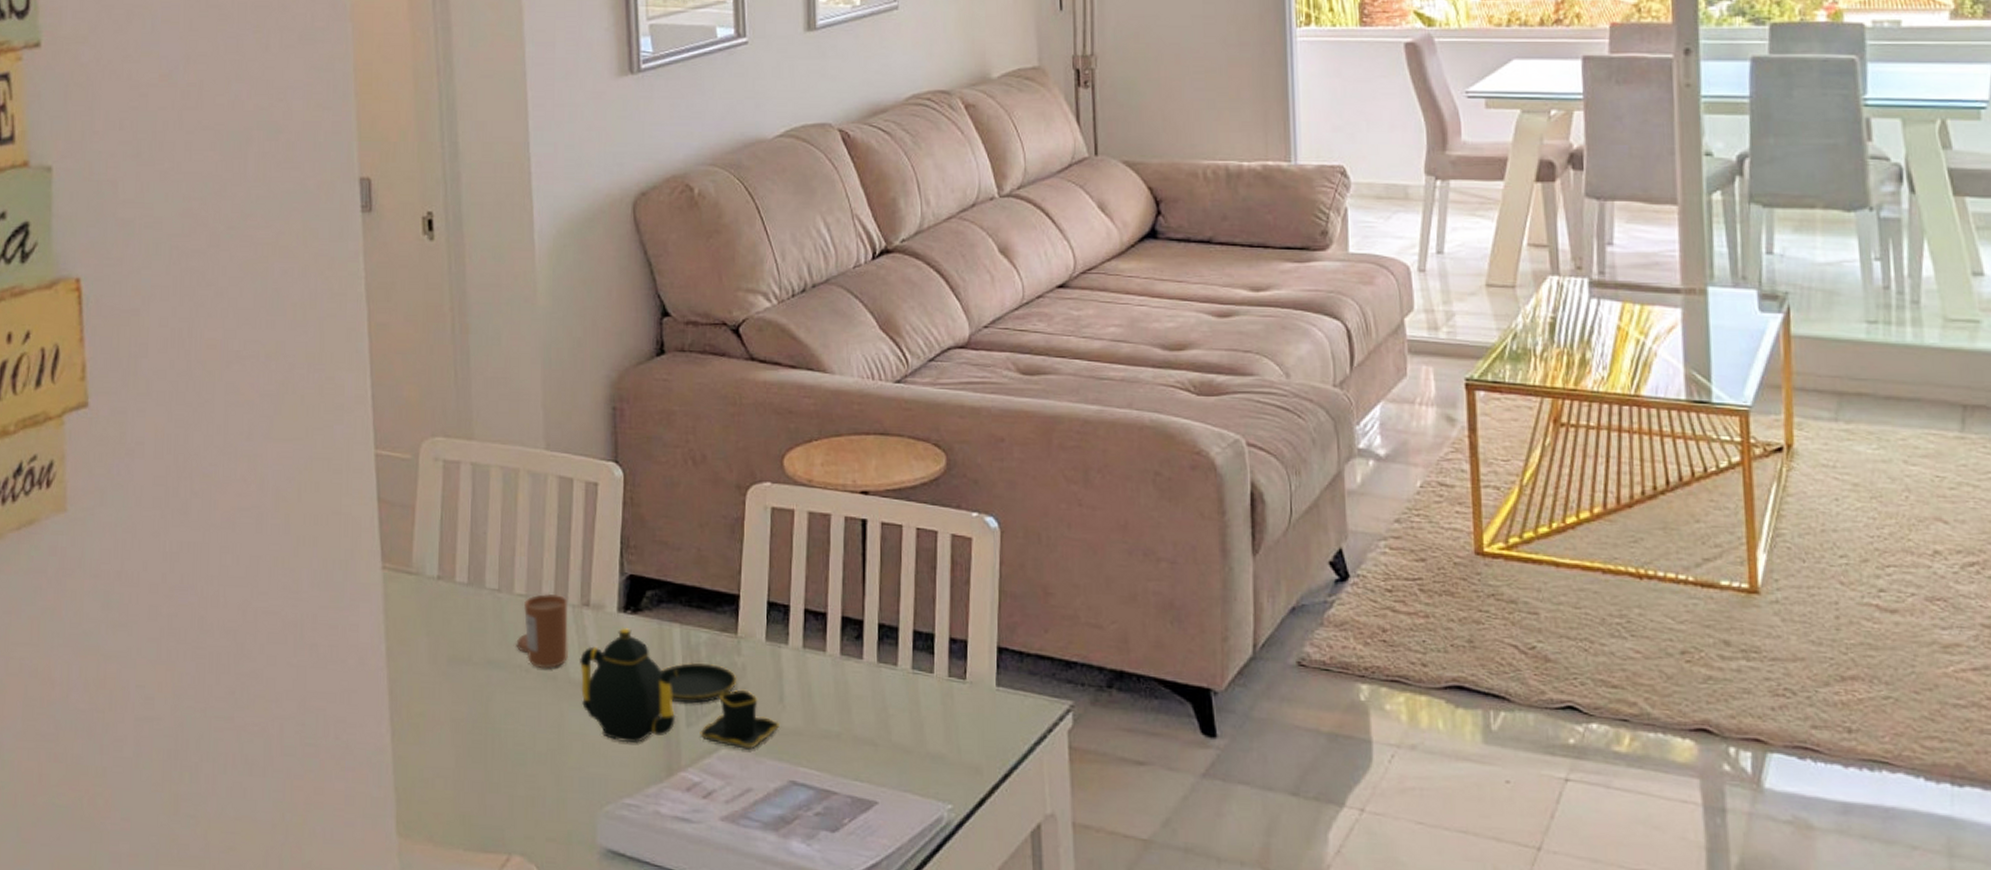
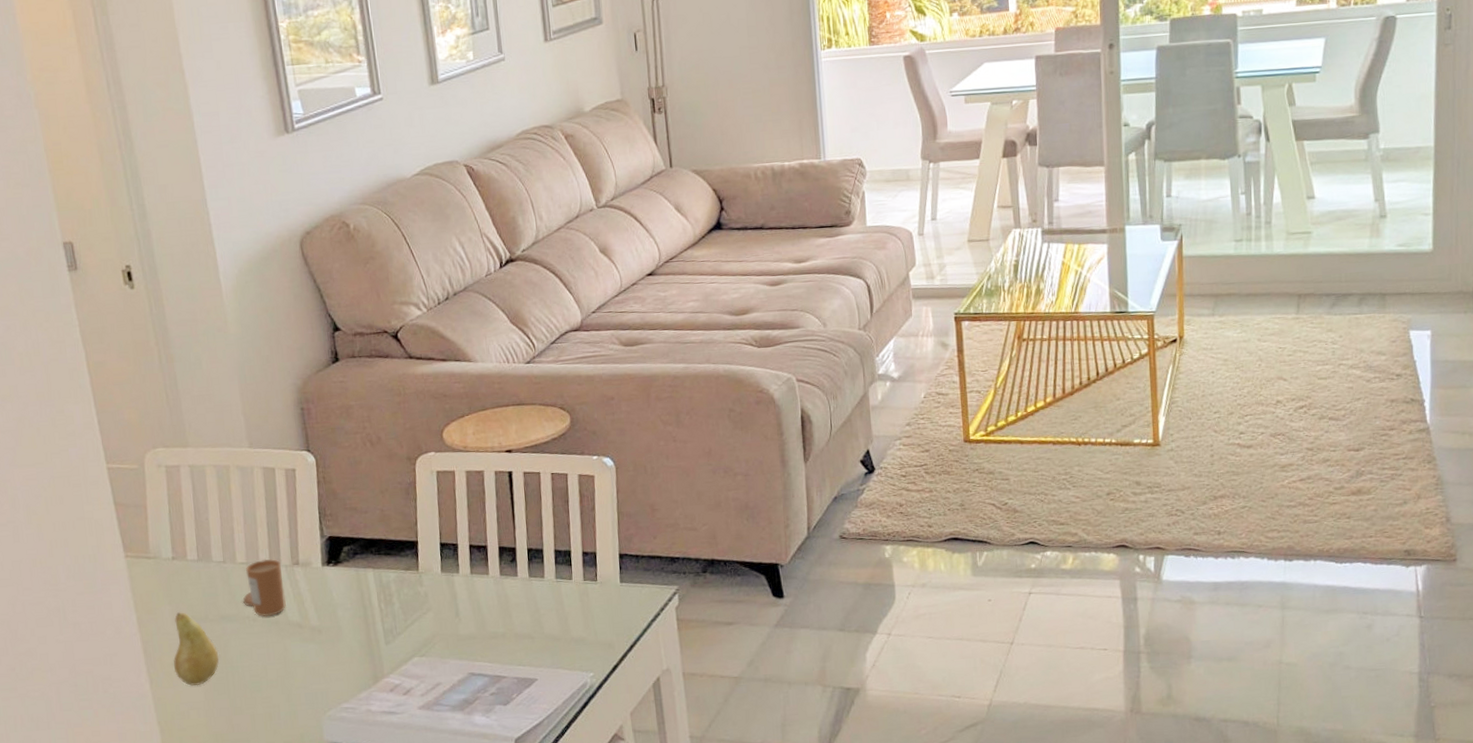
fruit: none [423,648,479,748] -> present [174,612,219,686]
teapot: present [580,628,779,750] -> none [296,577,458,663]

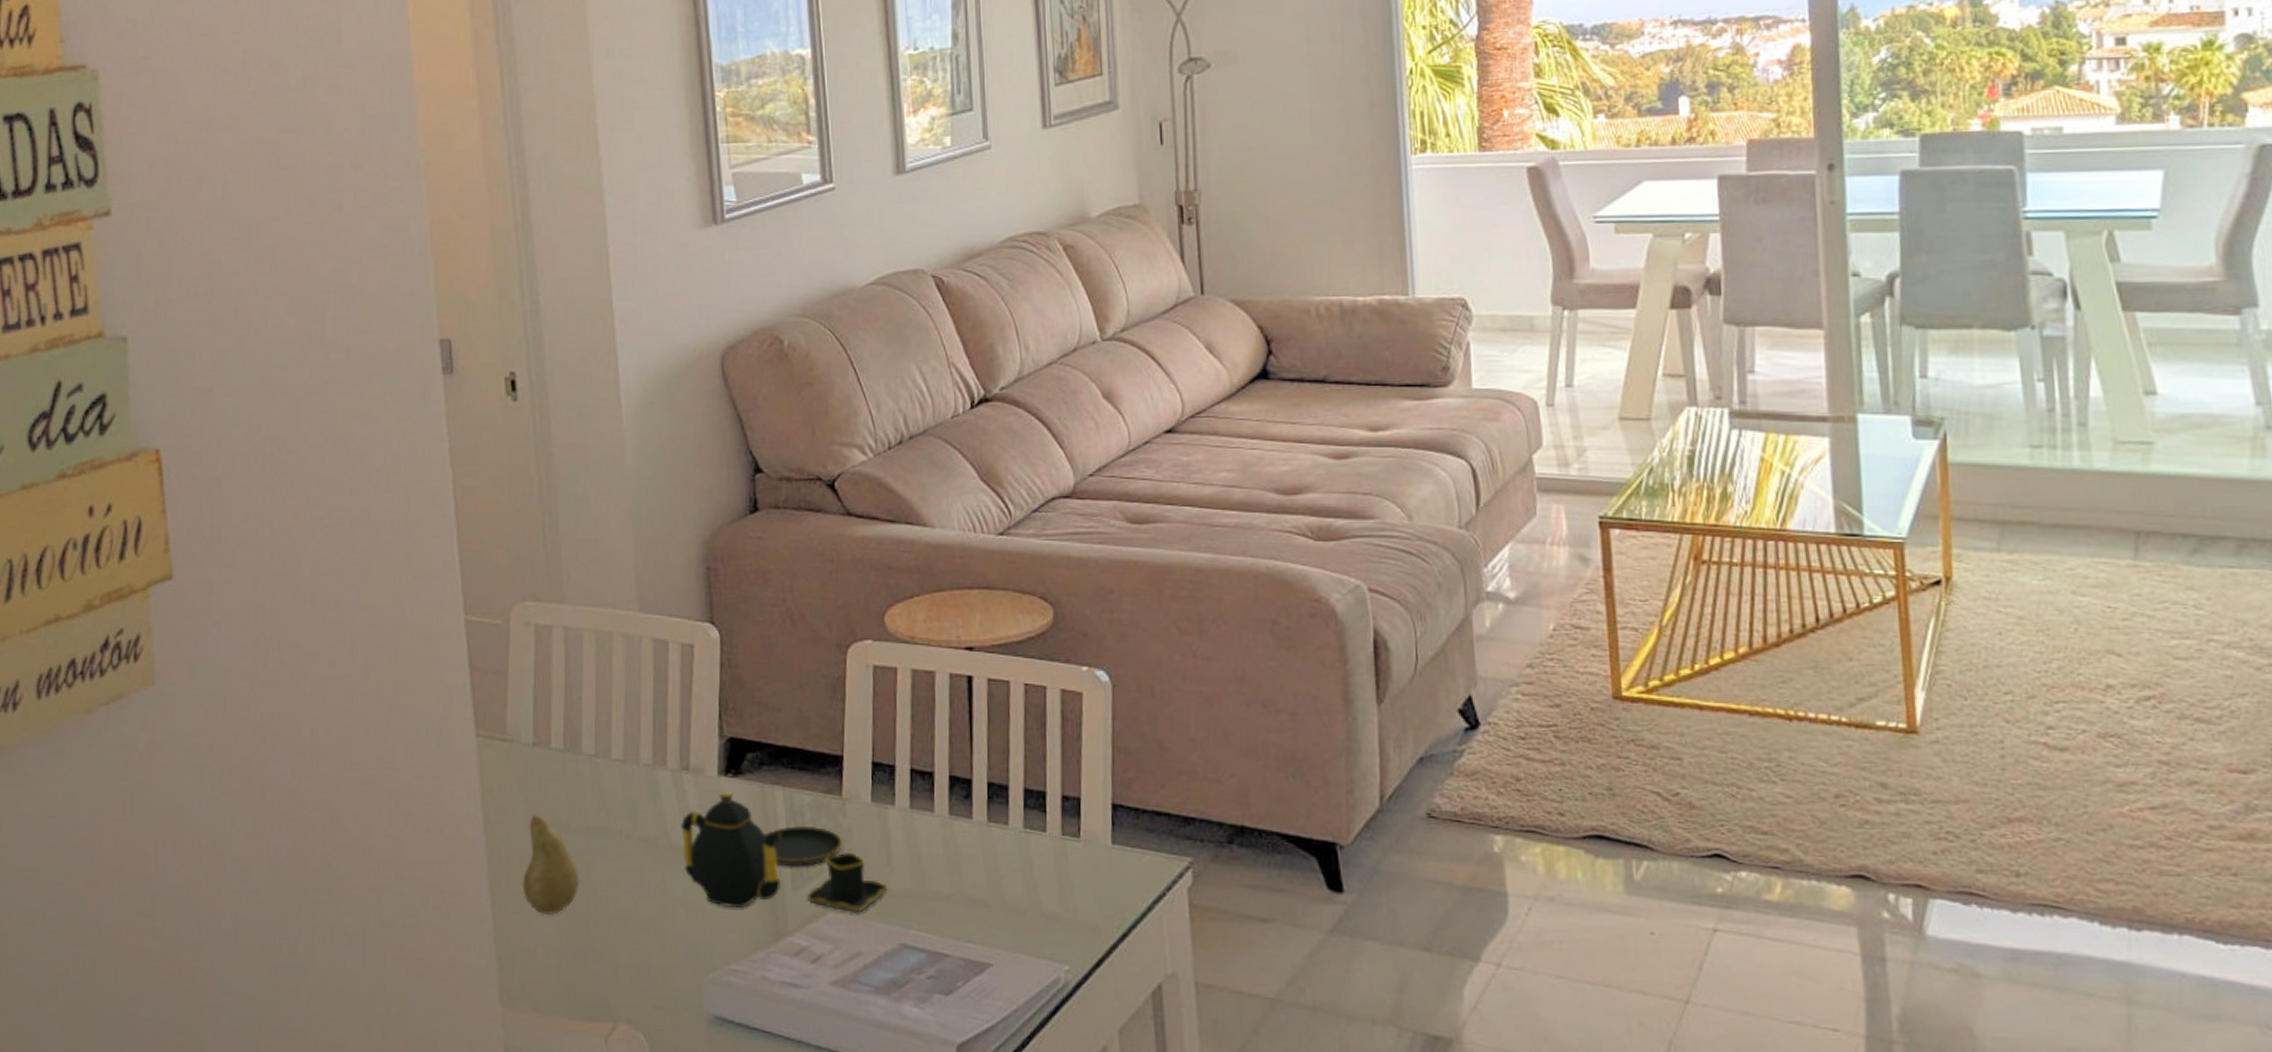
candle: present [243,559,286,617] -> none [615,757,669,835]
teapot: none [296,577,458,663] -> present [681,792,888,913]

